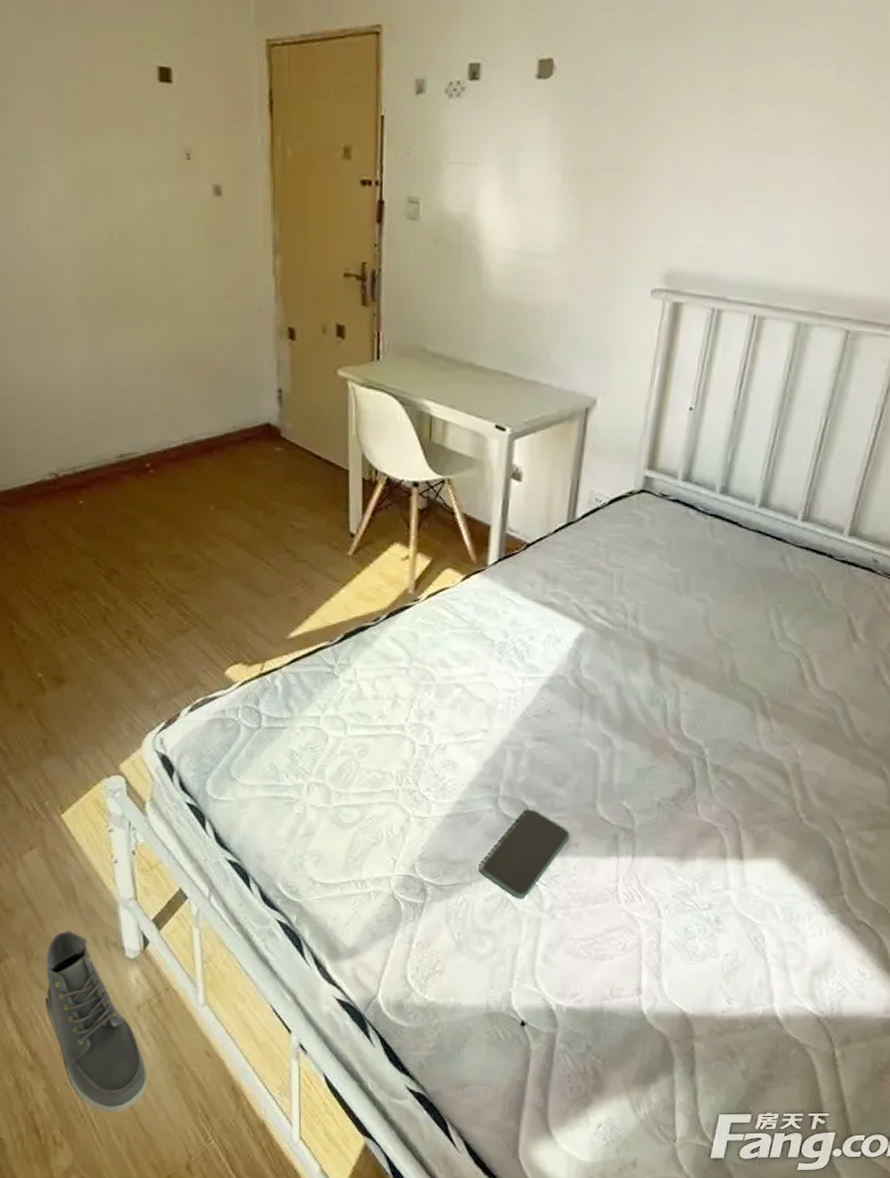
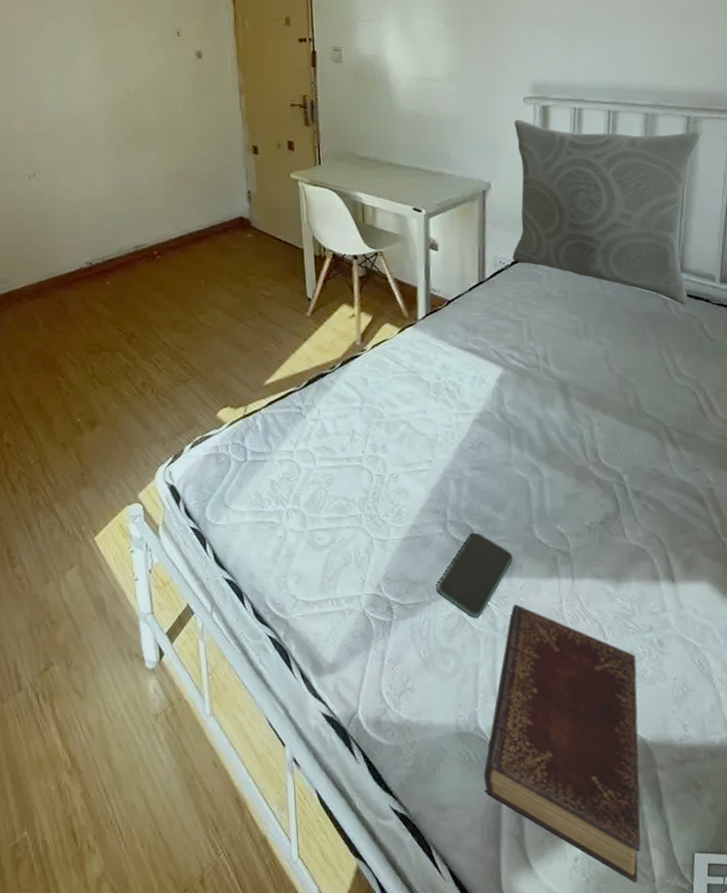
sneaker: present [46,932,148,1113] -> none [82,643,165,821]
book: none [511,884,689,1144] -> present [484,604,641,883]
pillow: none [611,317,858,560] -> present [512,119,700,305]

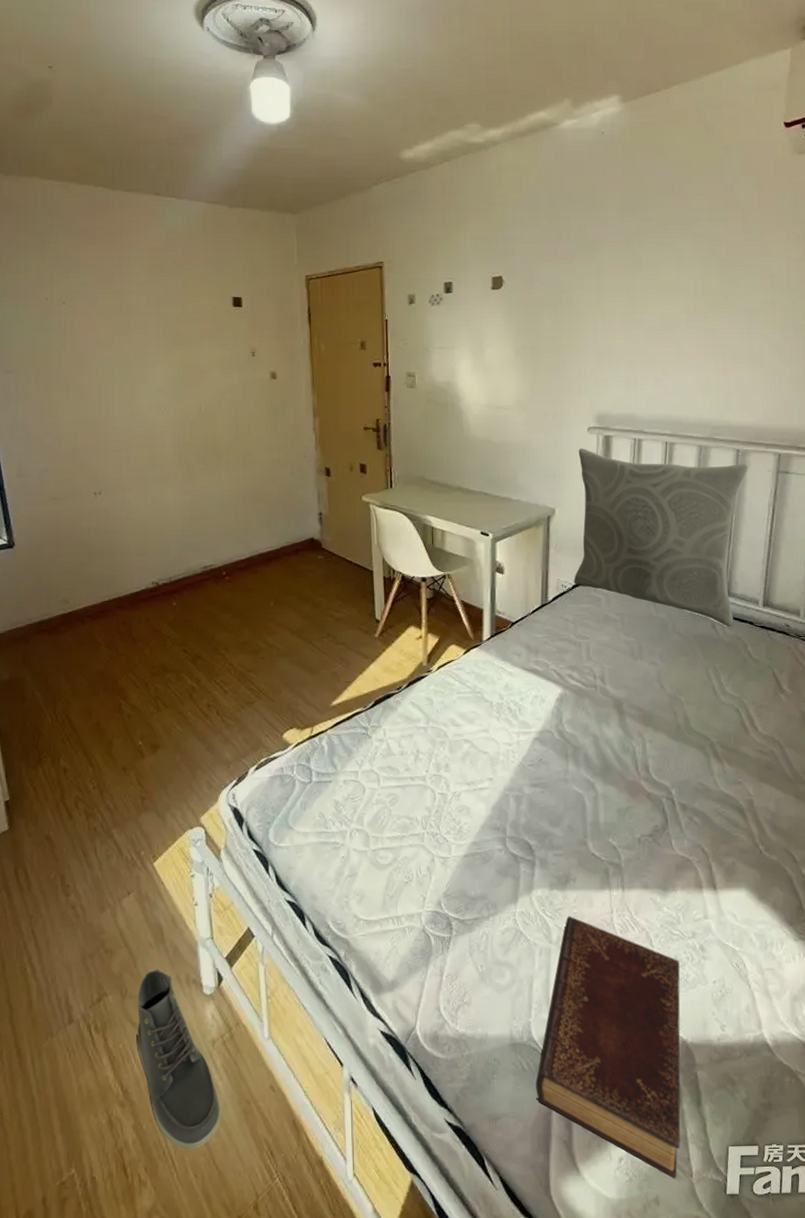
sneaker: none [82,643,165,821] -> present [137,970,221,1150]
smartphone: present [438,532,514,619] -> none [496,847,569,932]

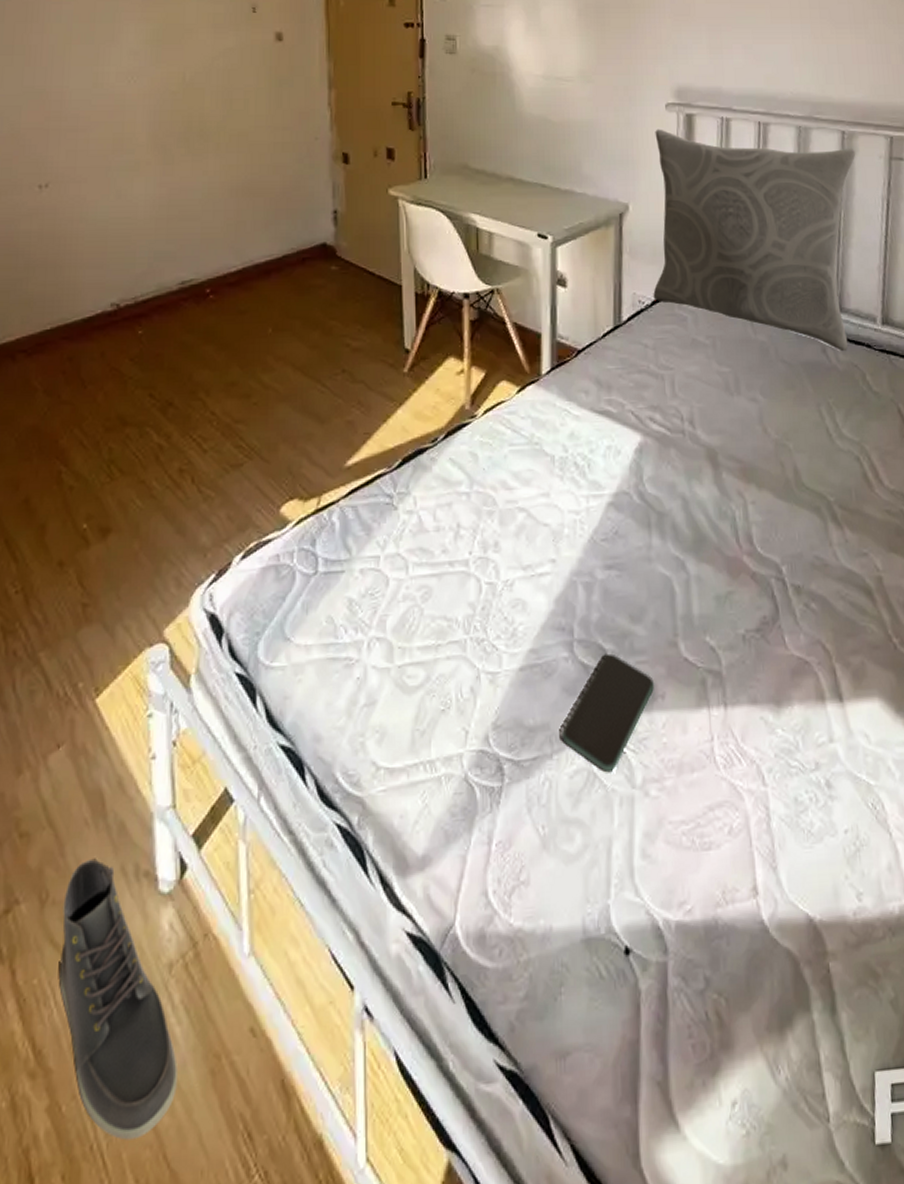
smartphone: none [496,847,569,932] -> present [562,653,655,773]
book: present [536,916,681,1179] -> none [618,748,812,1128]

